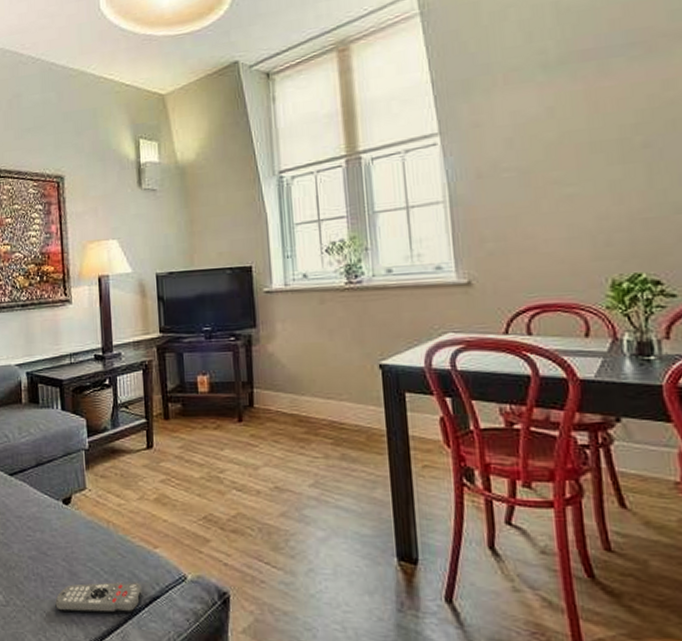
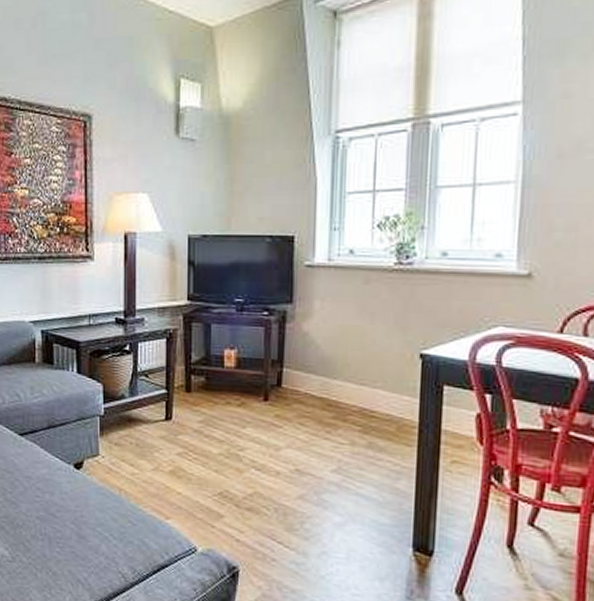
remote control: present [55,582,142,614] -> none [62,546,151,579]

